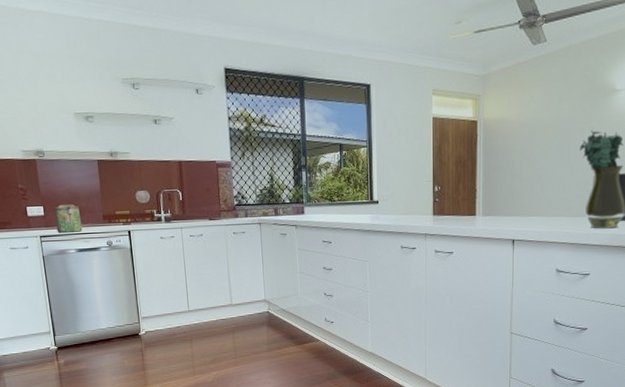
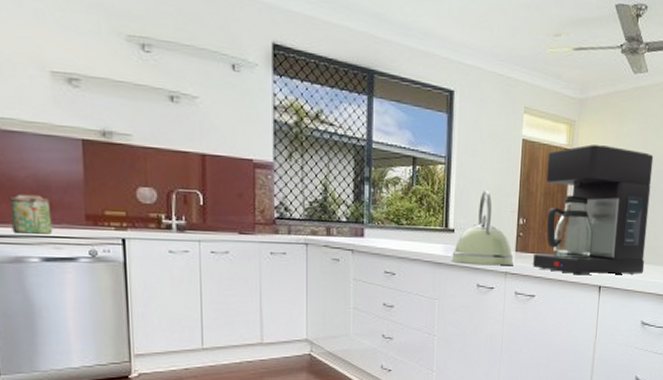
kettle: none [377,164,432,230] -> present [450,190,514,266]
coffee maker: none [450,113,558,232] -> present [533,144,654,275]

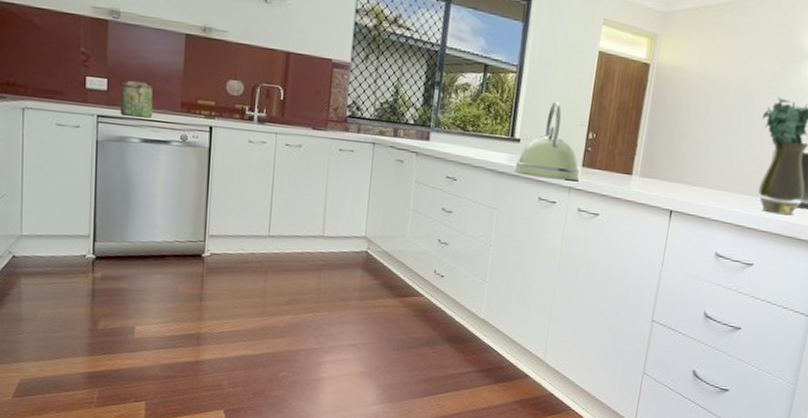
coffee maker: present [533,144,654,275] -> none [599,60,743,201]

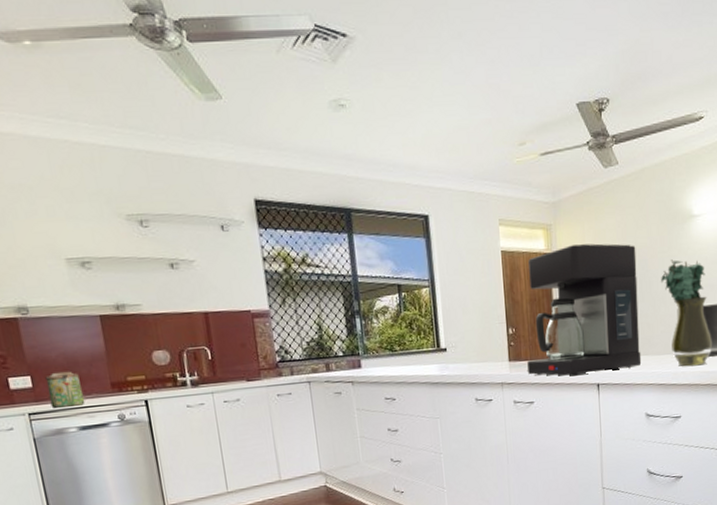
kettle: present [513,101,580,181] -> none [446,305,509,382]
coffee maker: none [599,60,743,201] -> present [527,243,642,376]

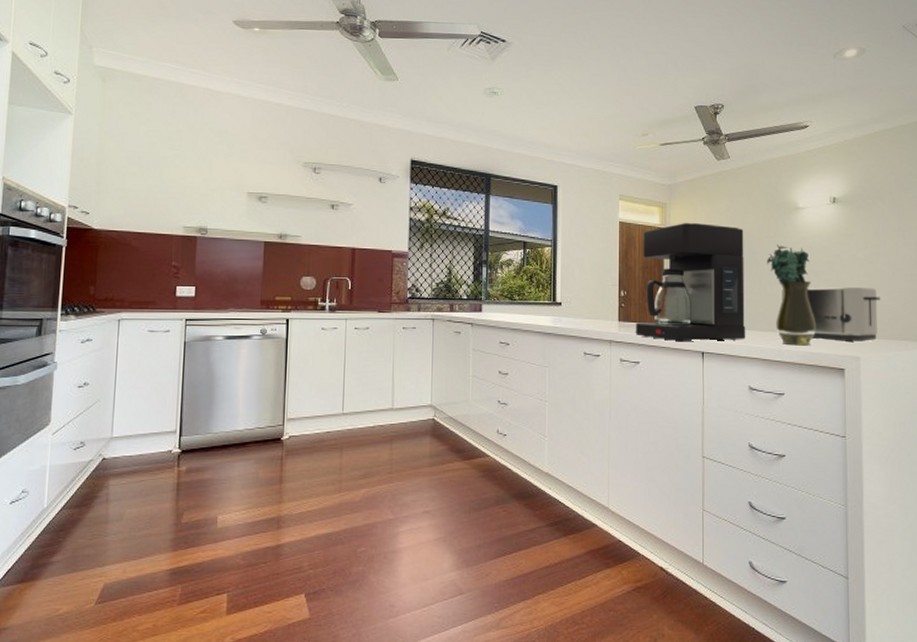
canister: present [45,371,85,410] -> none [206,286,236,318]

